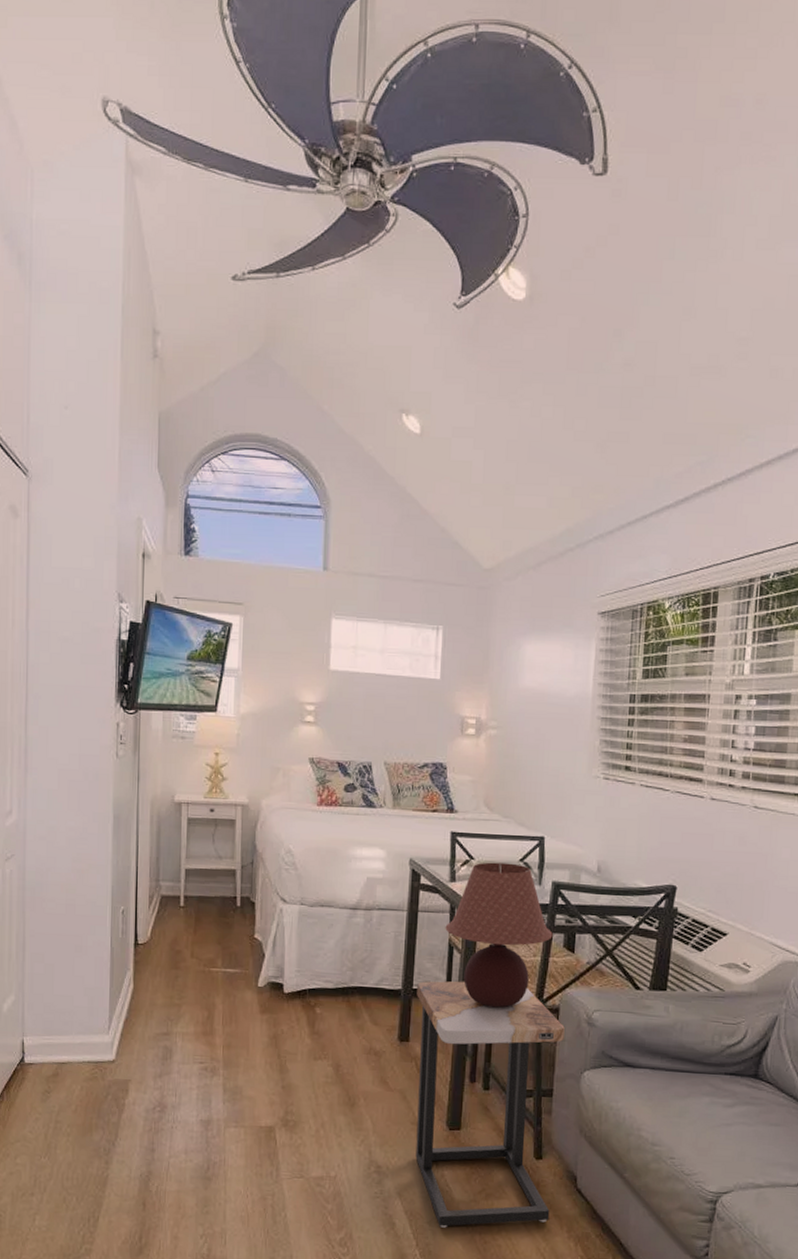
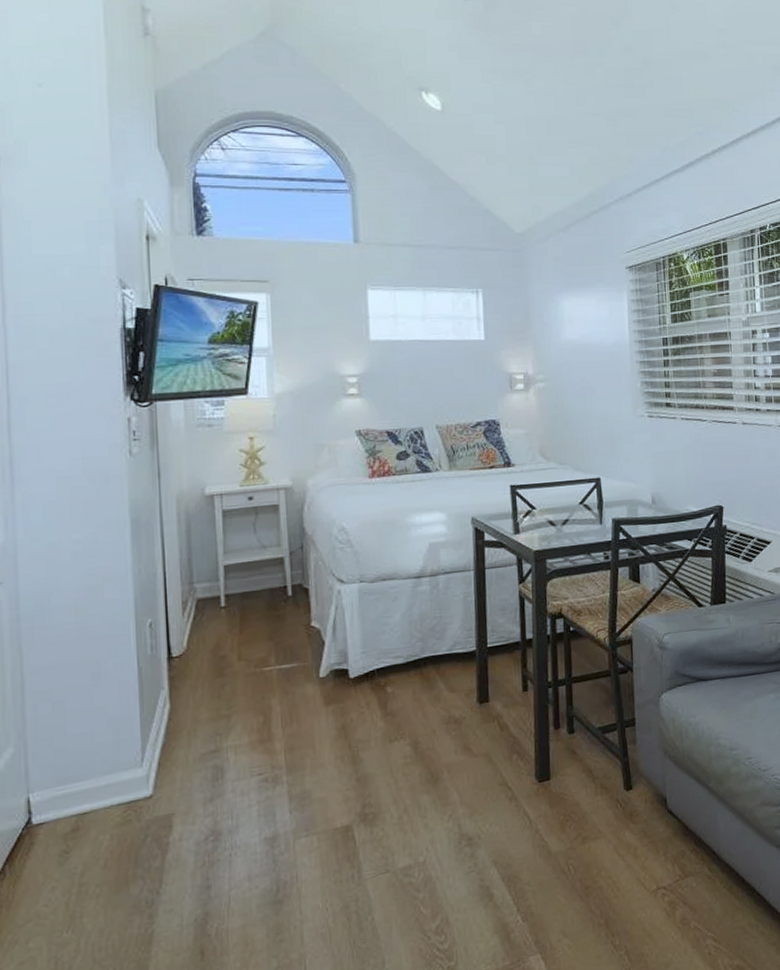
side table: present [415,981,565,1228] -> none [491,624,646,885]
table lamp: present [445,862,553,1008] -> none [514,507,618,651]

